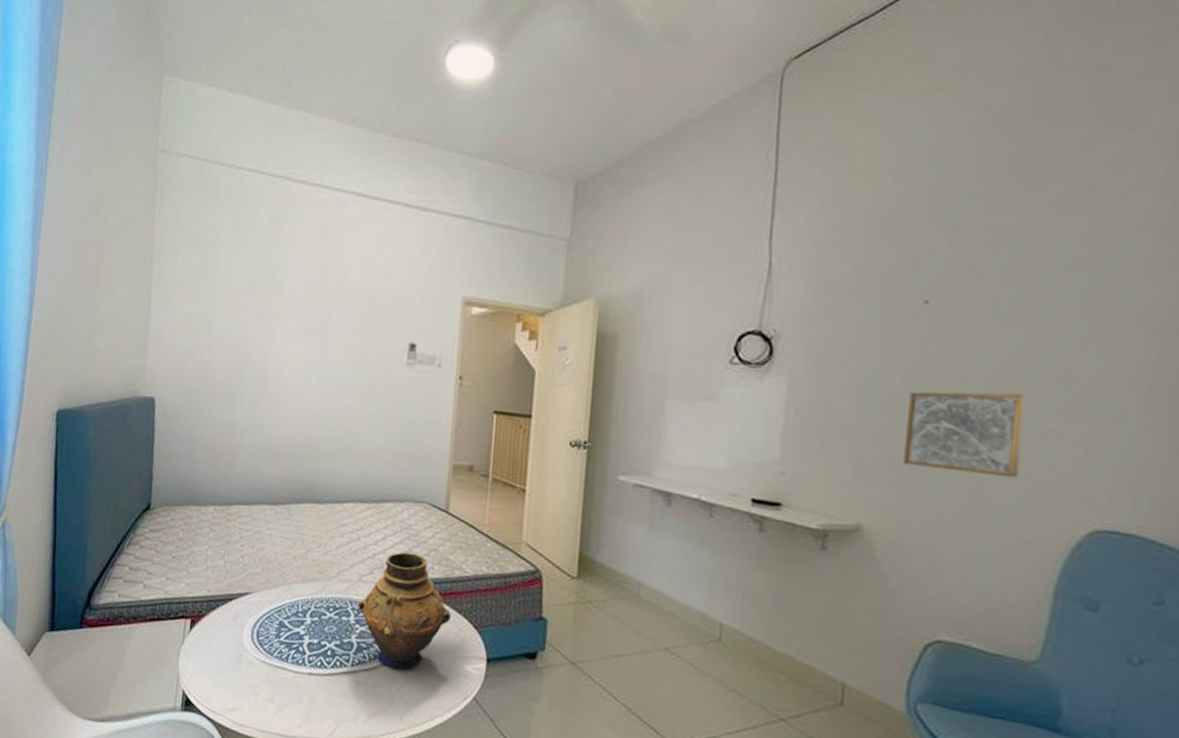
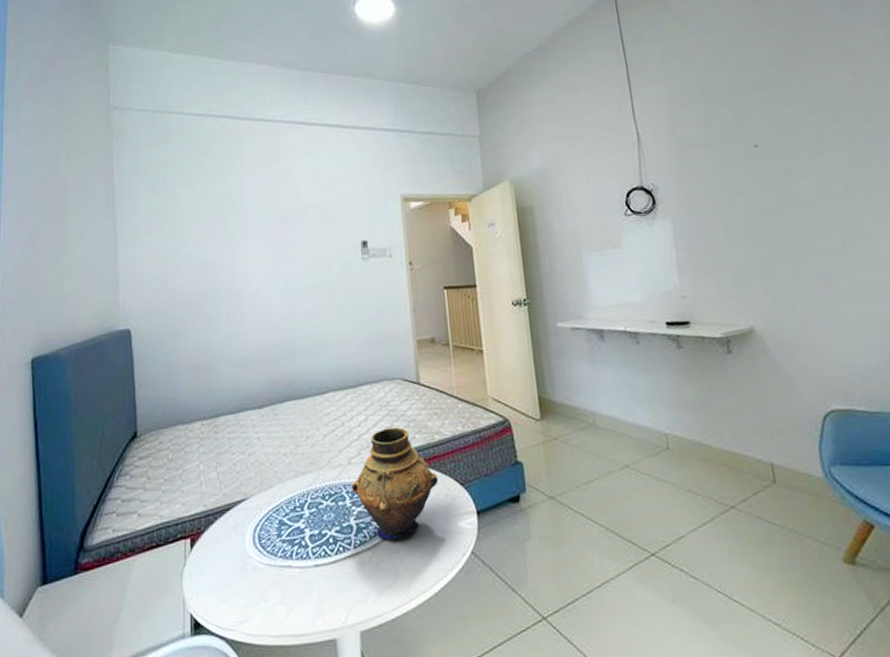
wall art: present [902,391,1027,479] -> none [762,204,854,273]

